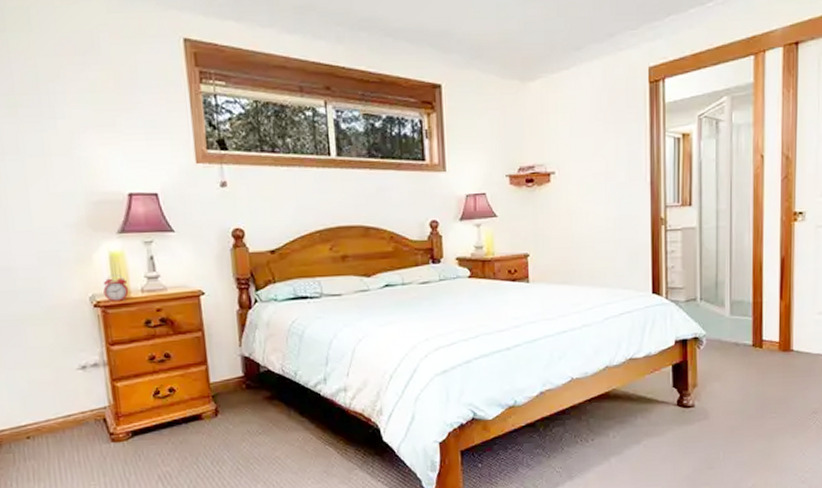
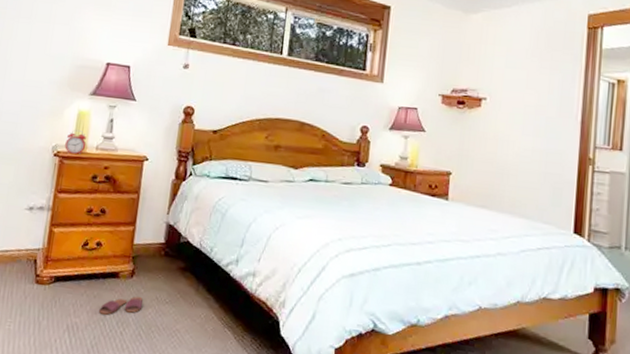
slippers: none [189,434,236,458] -> present [99,296,143,315]

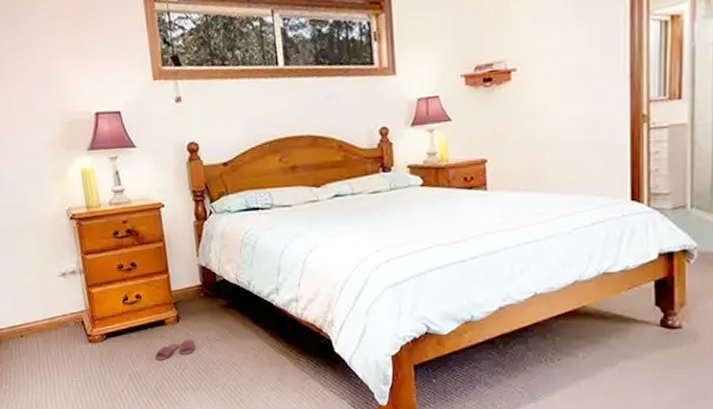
alarm clock: present [64,129,87,155] -> none [77,188,99,215]

